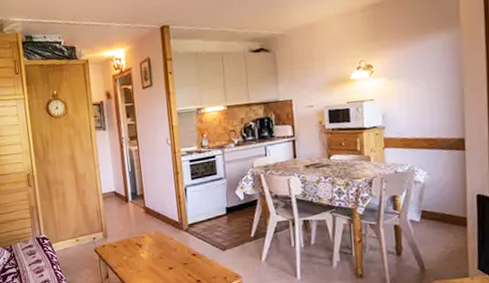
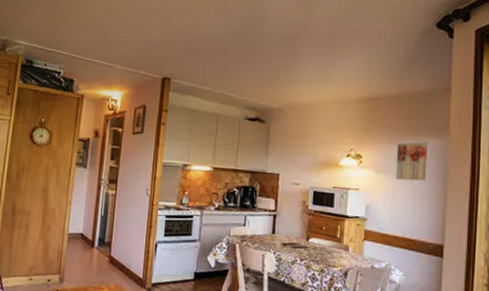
wall art: none [407,39,441,83] -> present [395,142,428,181]

